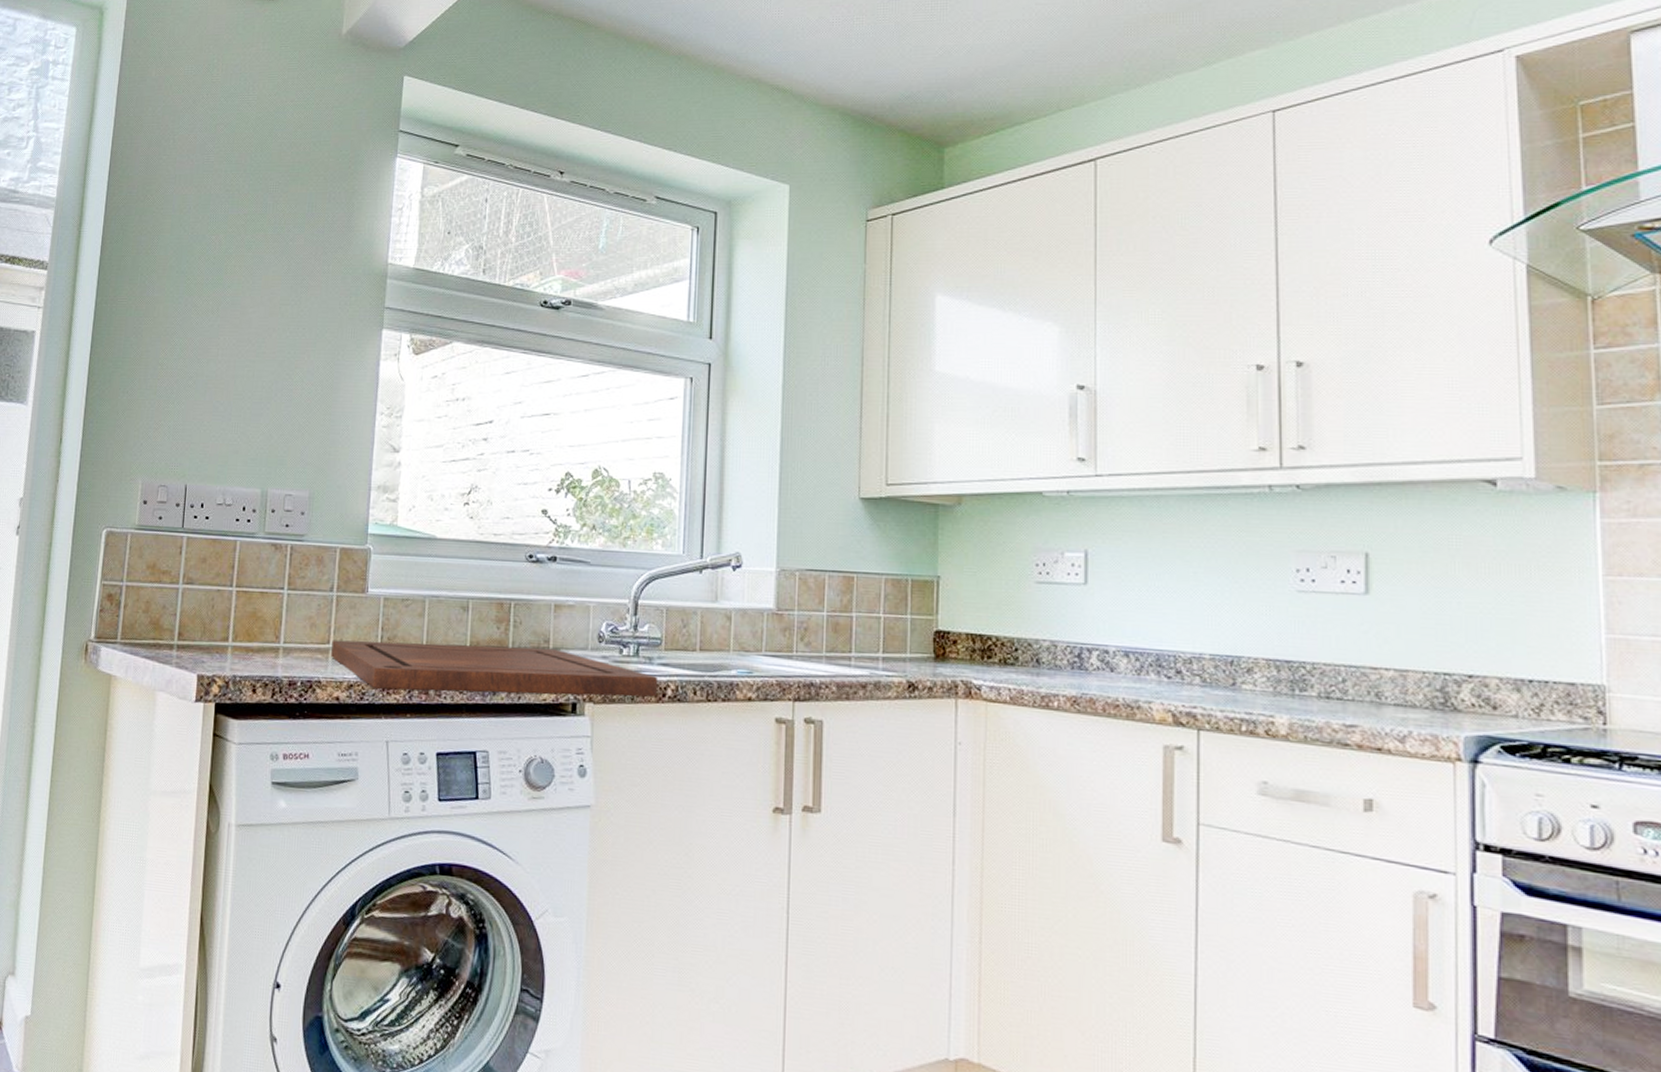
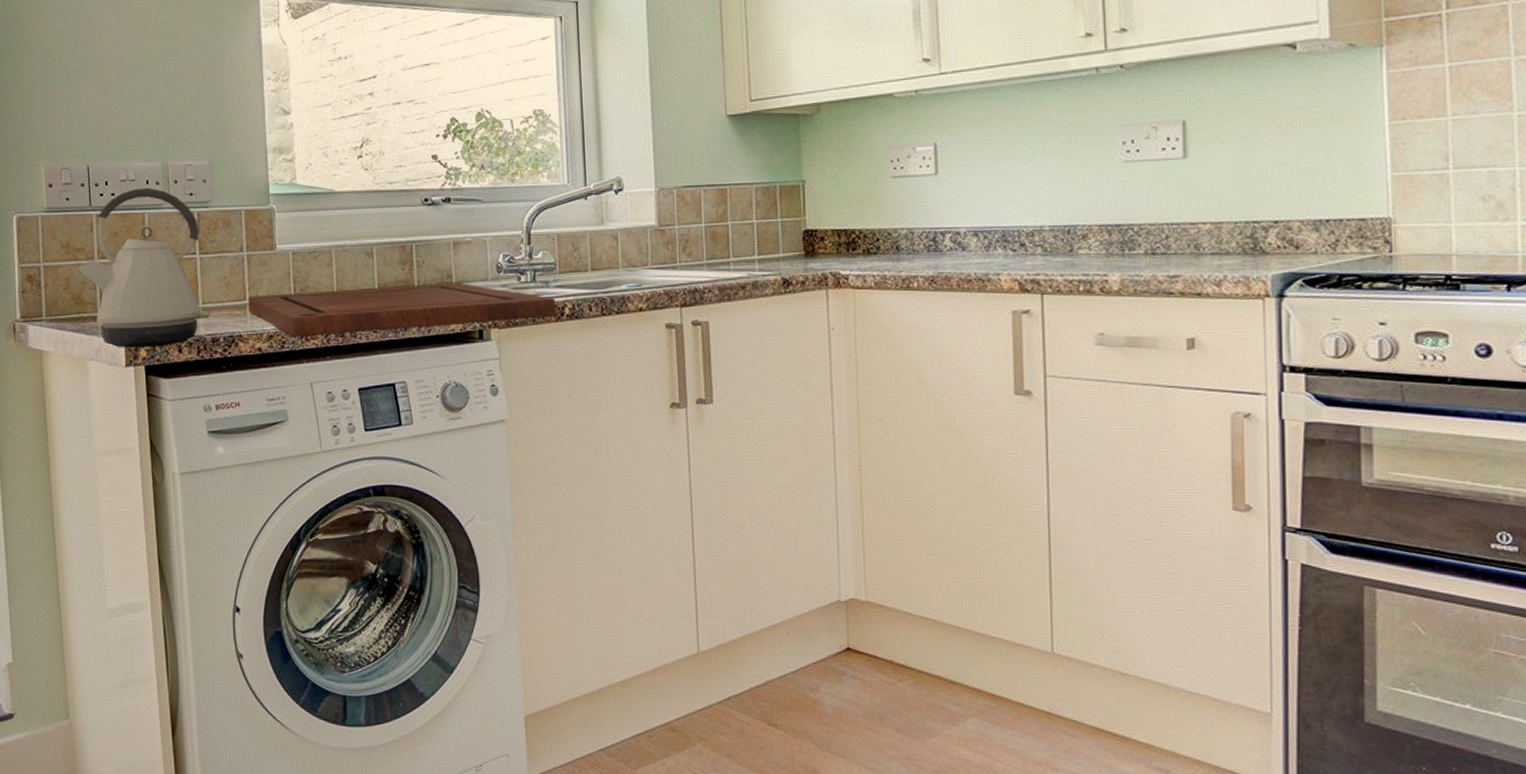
kettle: none [160,513,290,684] -> present [77,187,210,348]

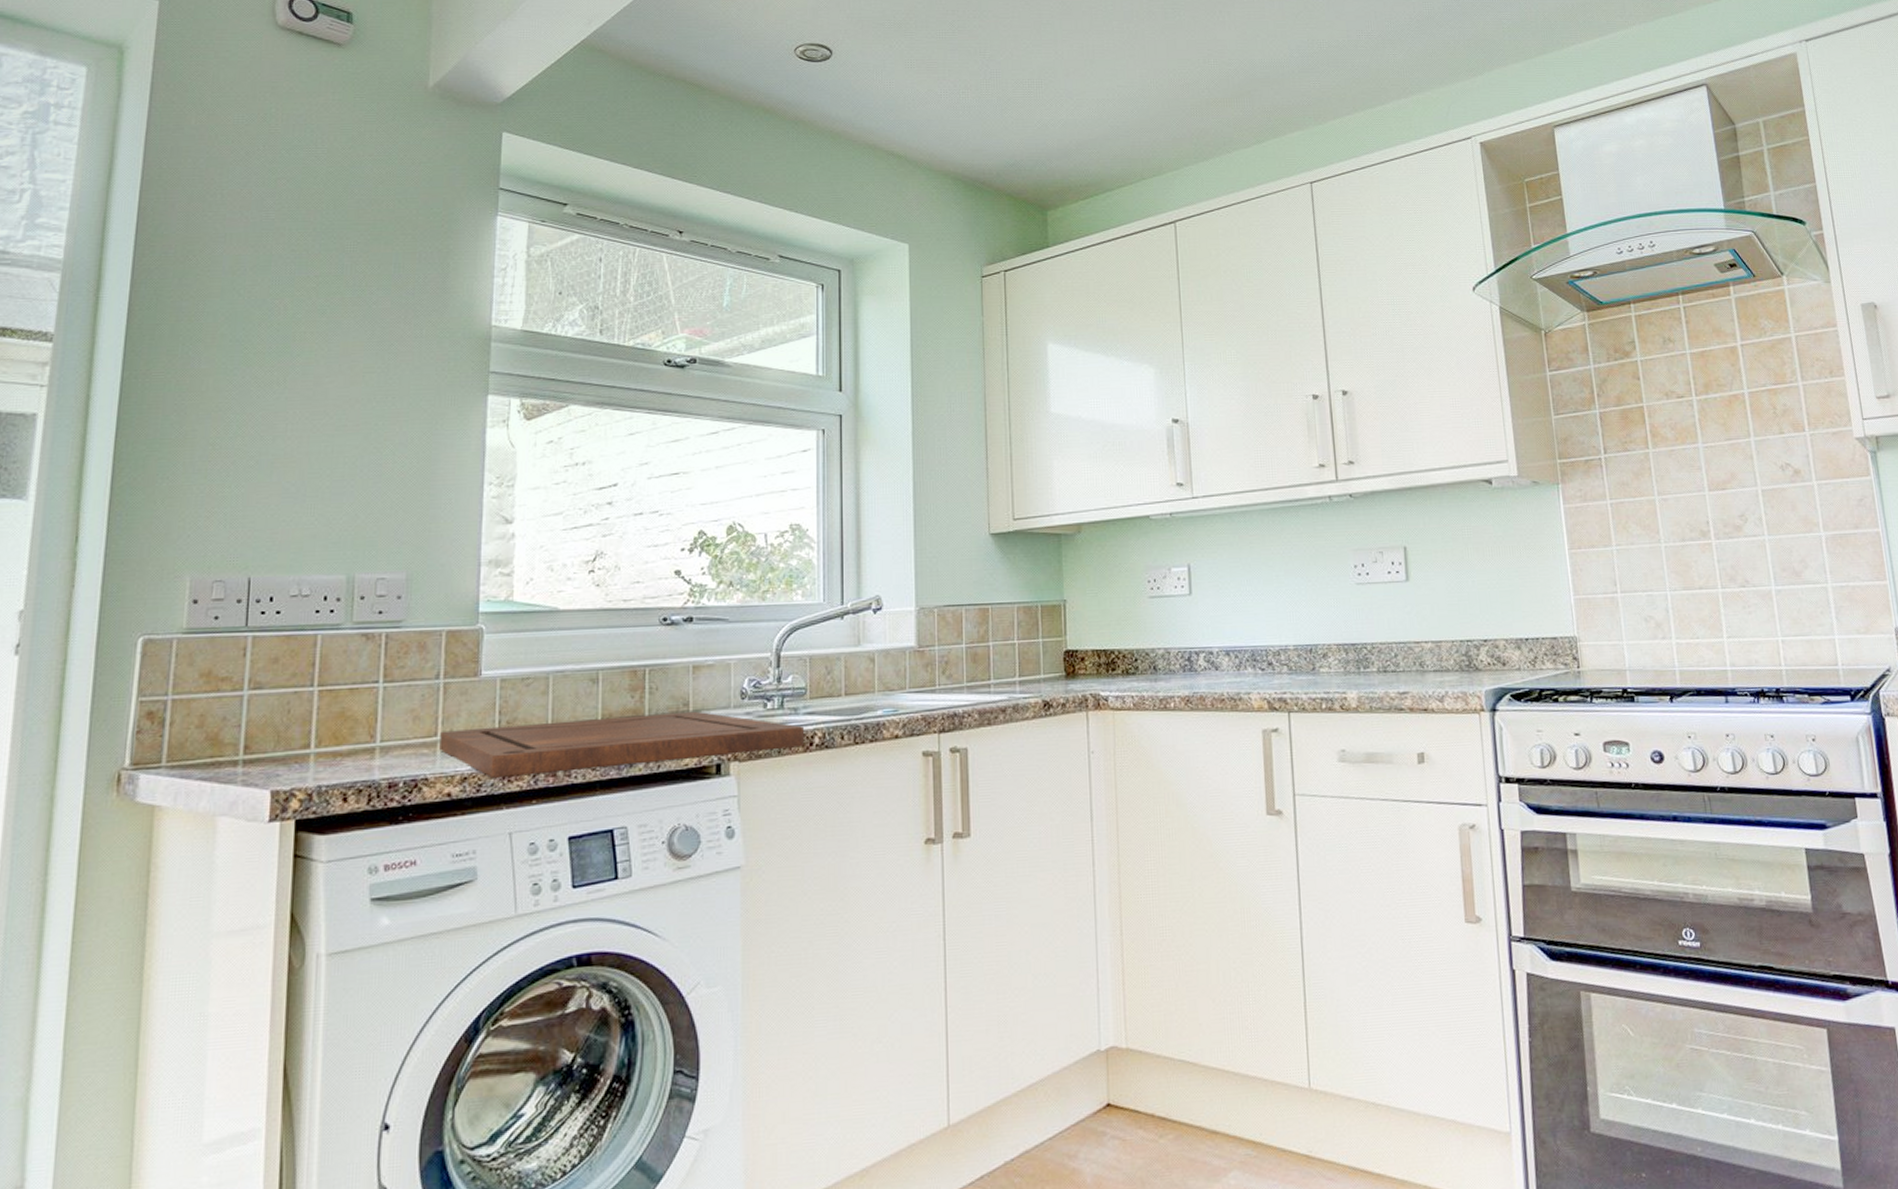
kettle: present [77,187,210,348] -> none [218,604,389,799]

